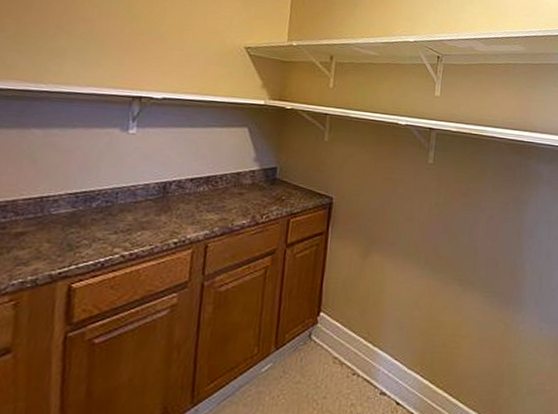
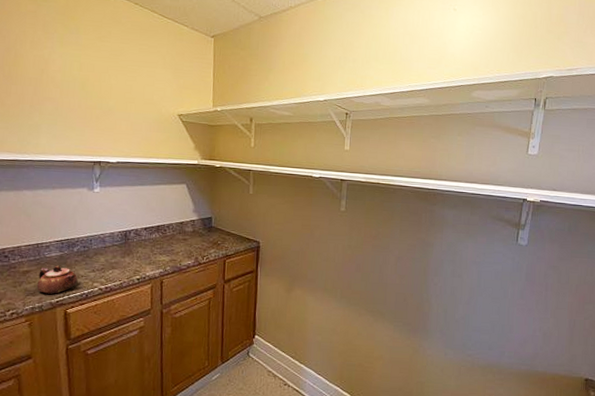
teapot: none [32,225,93,263] -> present [36,265,78,294]

